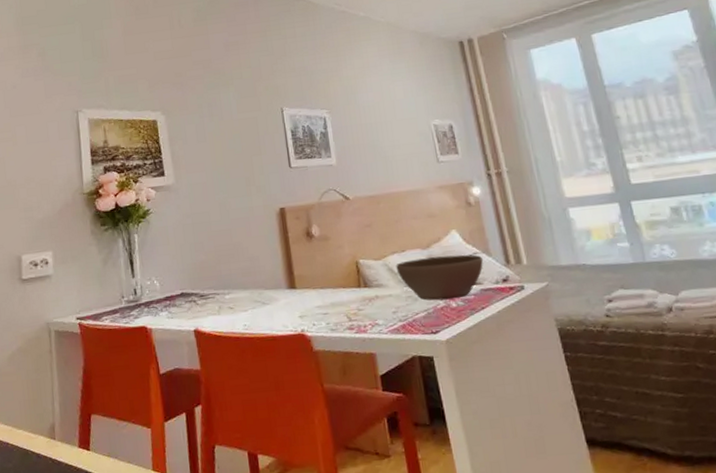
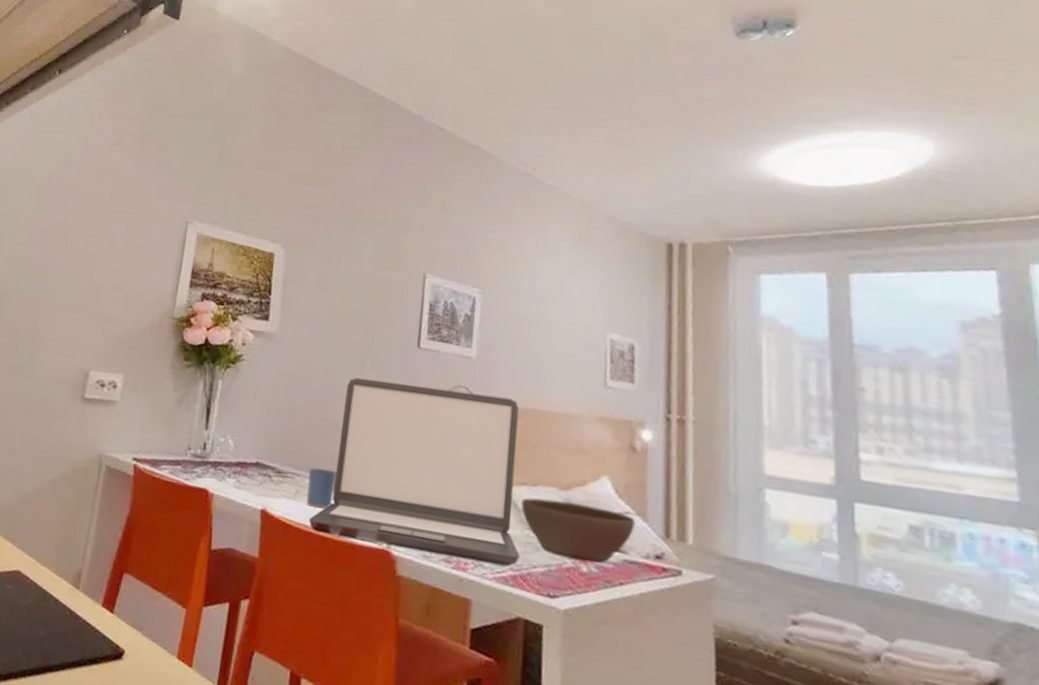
mug: none [226,282,251,316] -> present [306,468,337,509]
laptop: none [234,189,404,336] -> present [308,377,520,566]

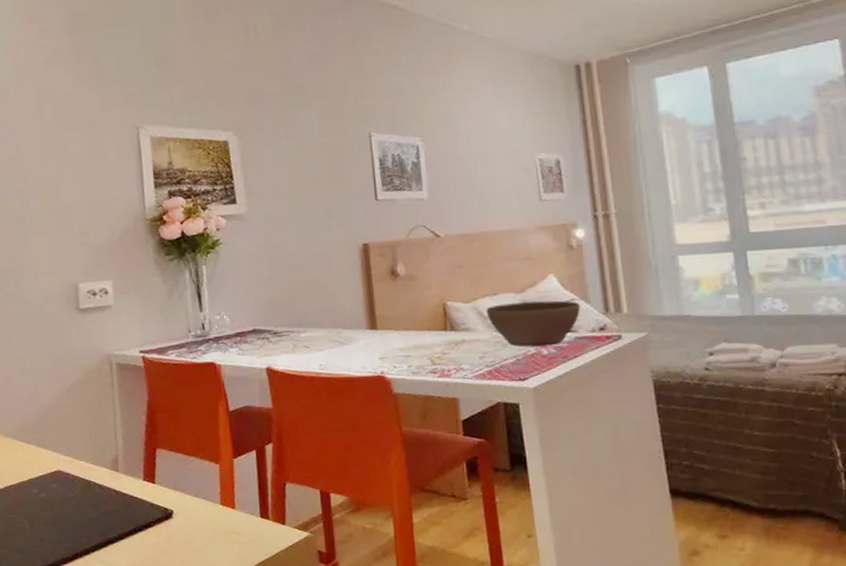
mug: present [306,468,337,509] -> none [301,321,327,355]
laptop: present [308,377,520,566] -> none [309,227,492,375]

